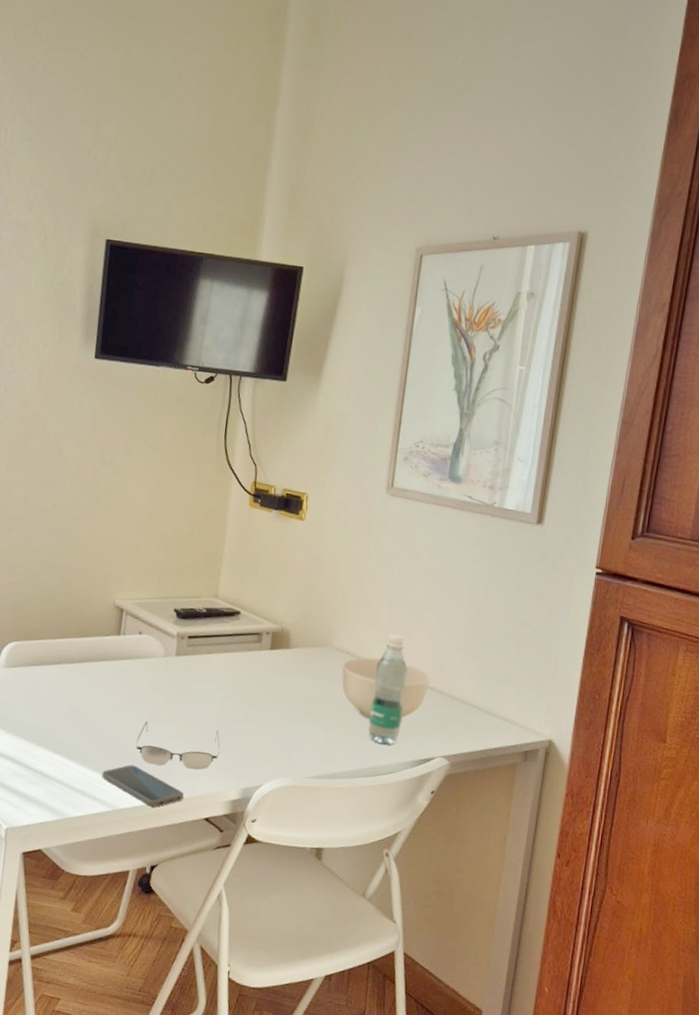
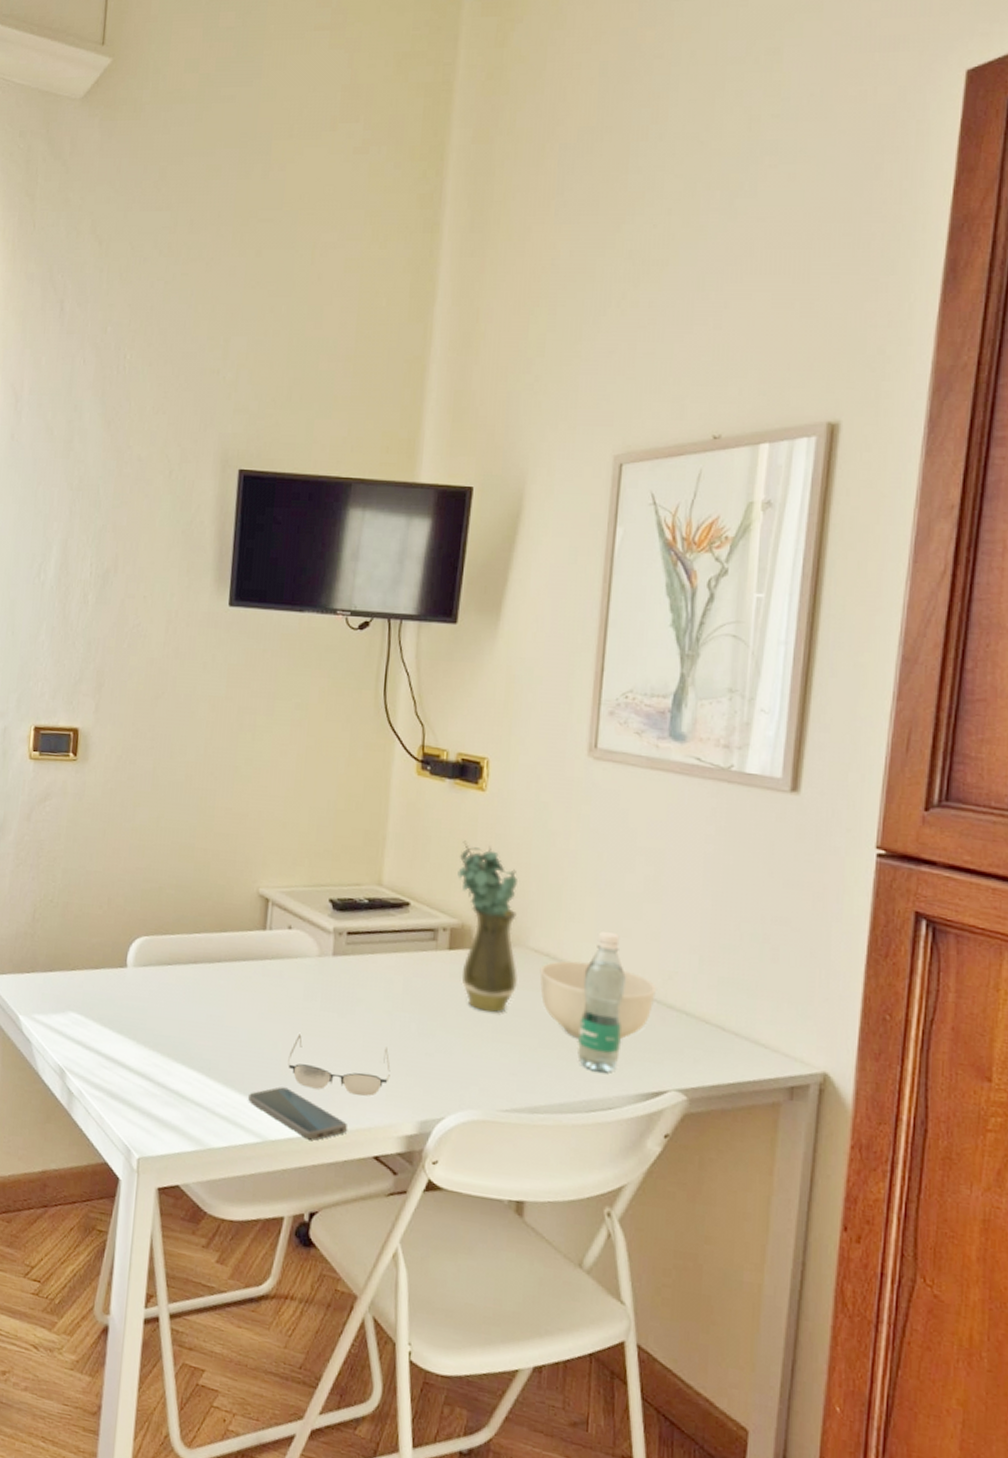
vase: none [279,561,327,699] -> present [457,840,518,1012]

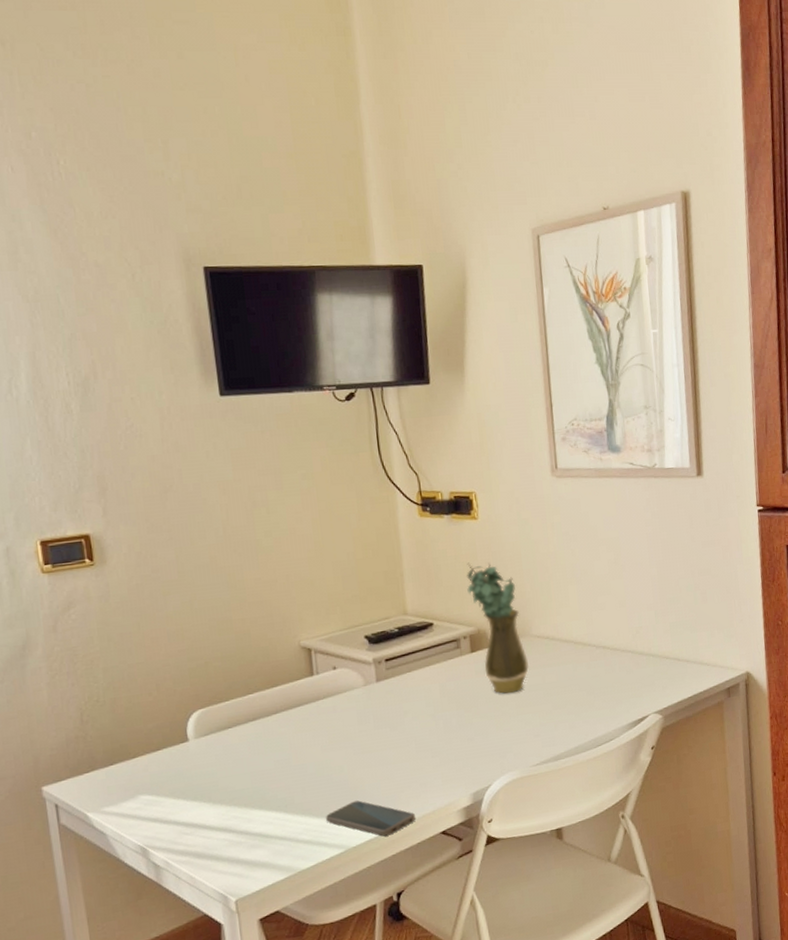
eyeglasses: present [288,1034,391,1097] -> none [354,743,443,795]
bowl: present [539,961,656,1039] -> none [543,634,630,695]
bottle: present [577,931,626,1073] -> none [576,608,612,716]

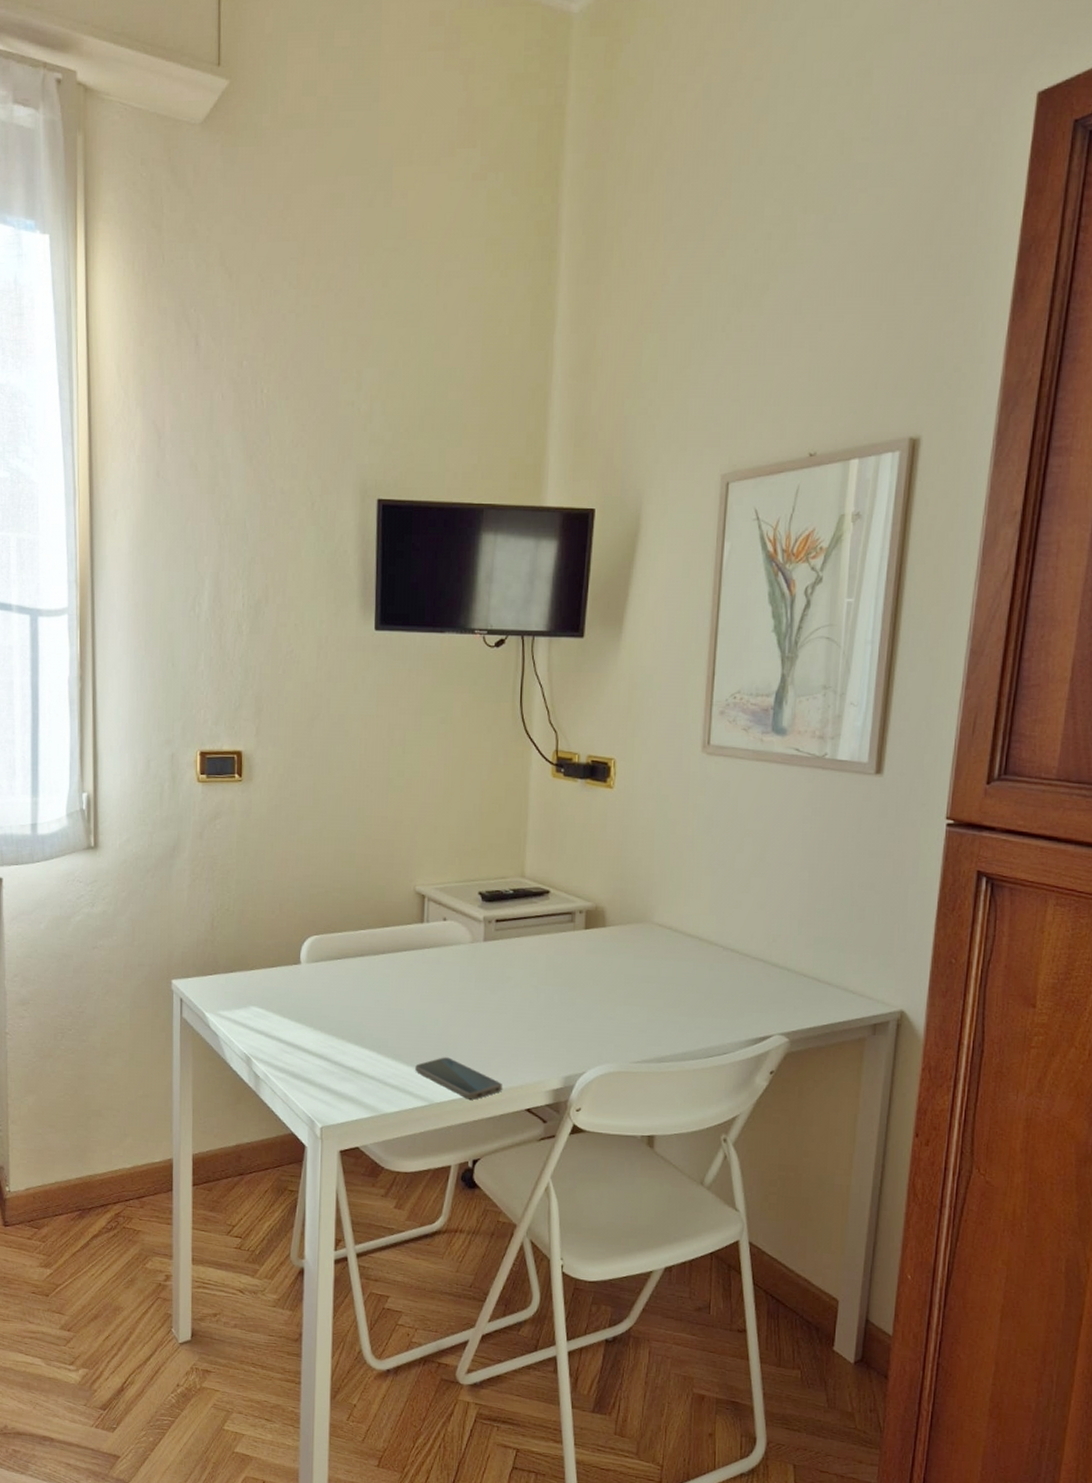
vase: present [467,562,529,693] -> none [591,833,645,980]

